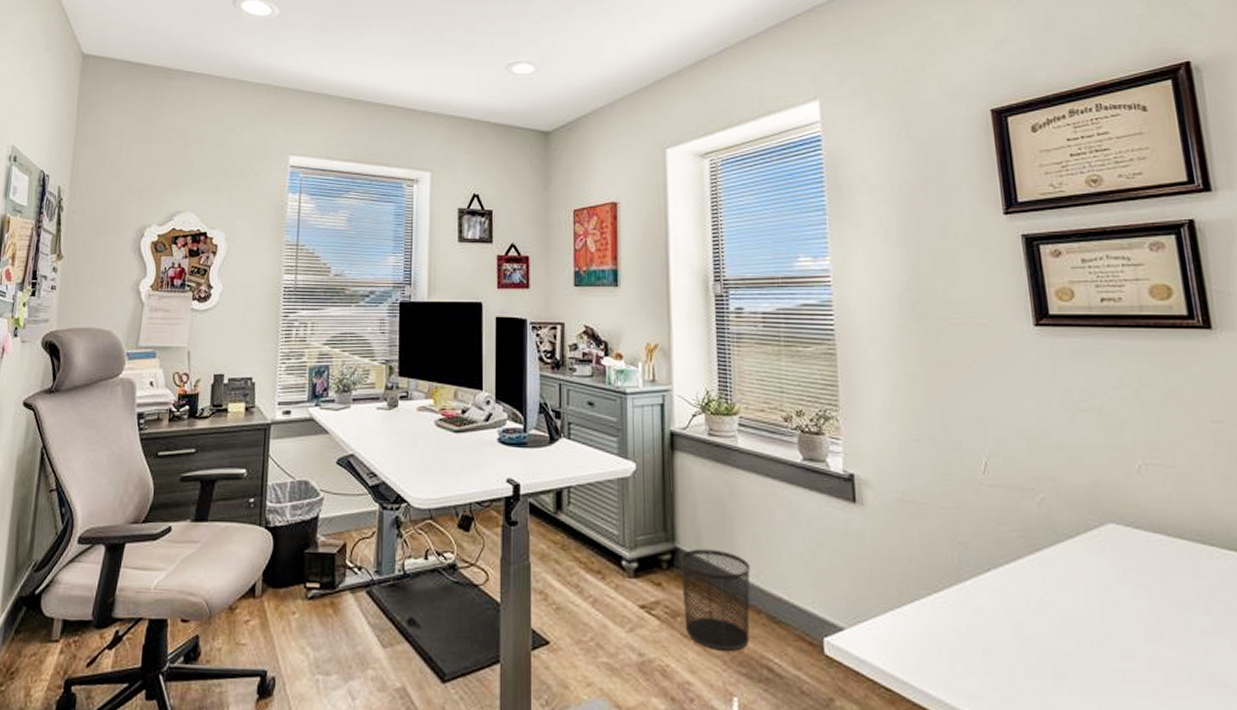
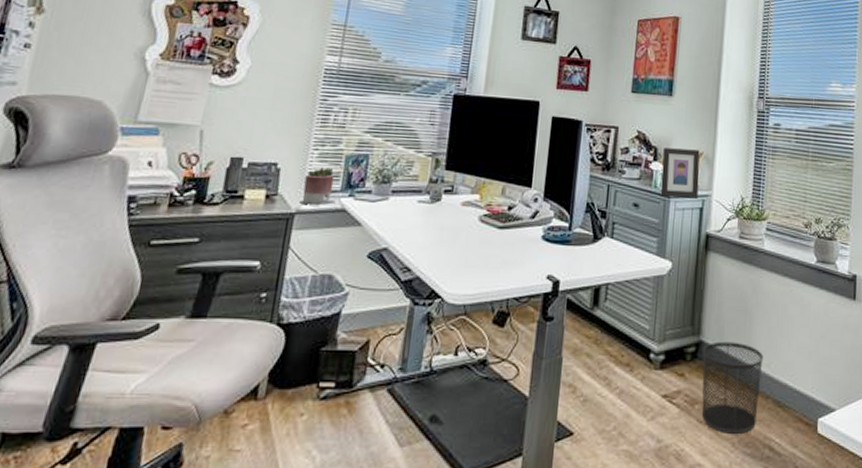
succulent planter: none [274,380,304,416] -> present [299,167,336,206]
picture frame: none [614,342,657,394] -> present [660,148,700,199]

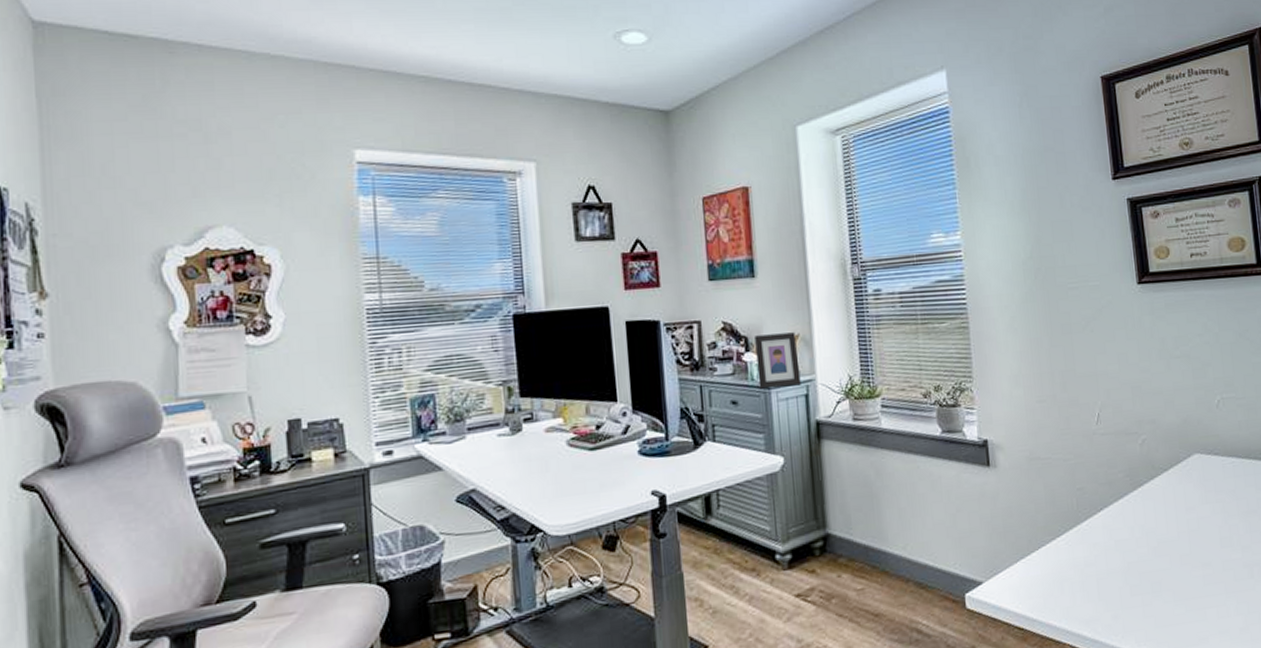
succulent planter: present [299,167,336,206] -> none [371,414,410,458]
waste bin: present [702,341,764,434] -> none [831,529,900,623]

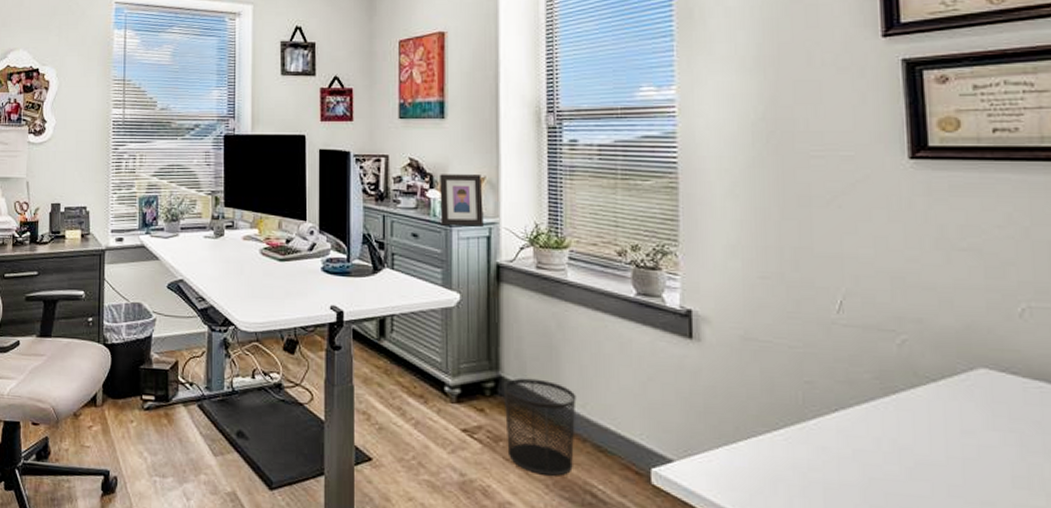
waste bin: none [831,529,900,623] -> present [503,378,577,476]

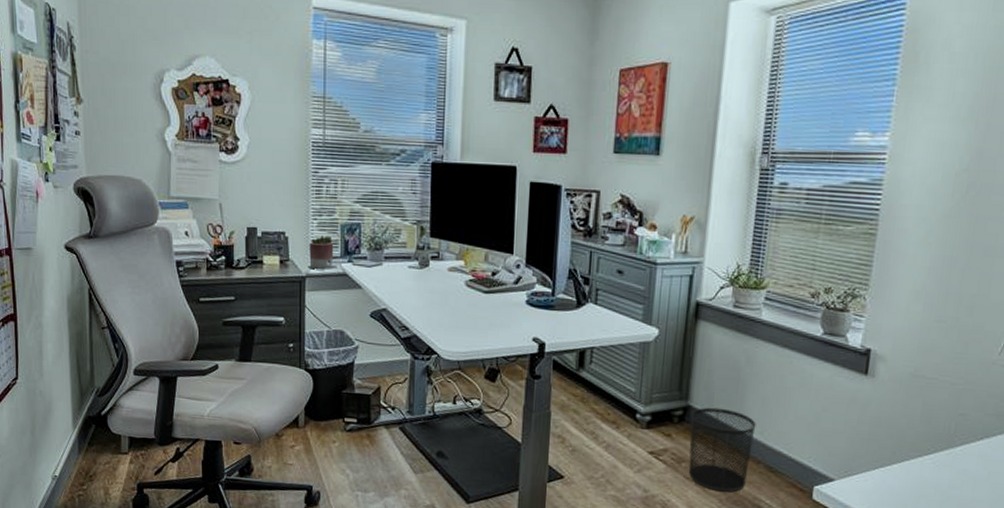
succulent planter: none [108,209,136,243] -> present [308,236,338,271]
picture frame: present [440,174,484,227] -> none [646,212,691,266]

